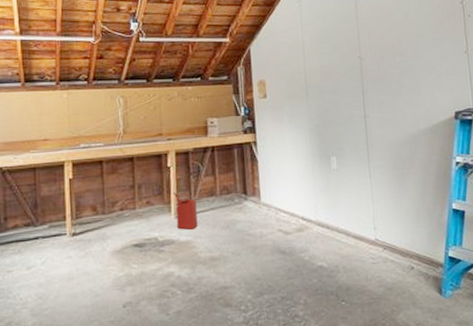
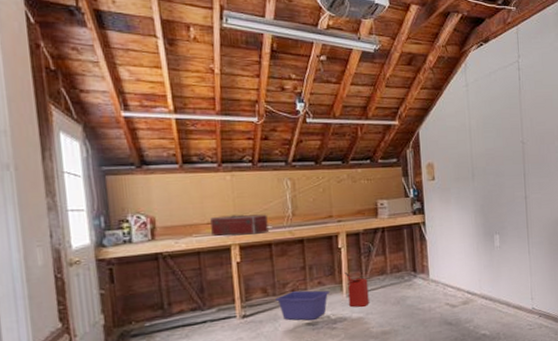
toolbox: none [47,131,100,153] -> present [210,214,269,236]
storage bin: none [105,210,159,241] -> present [276,290,330,321]

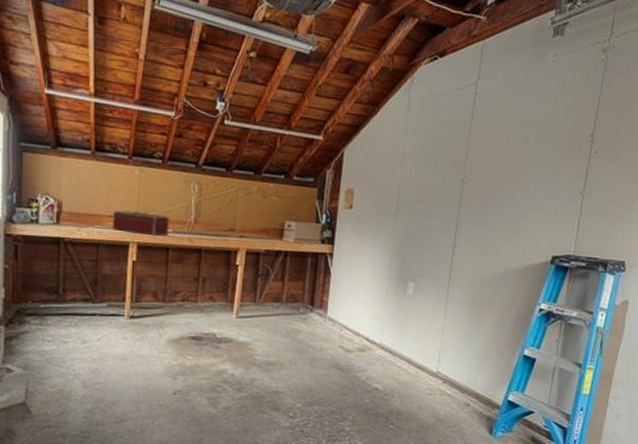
storage bin: present [276,290,330,321] -> none [164,301,220,335]
fuel can: present [344,272,369,307] -> none [237,292,261,332]

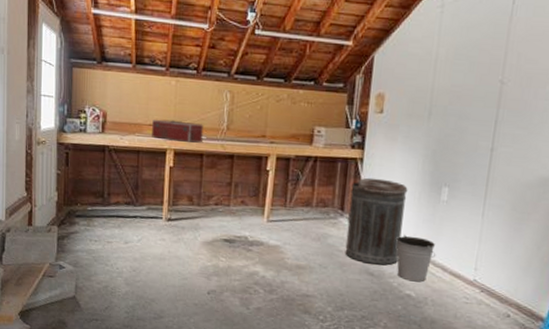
trash can: none [314,272,376,360] -> present [345,177,408,266]
bucket: none [364,328,402,375] -> present [396,234,436,282]

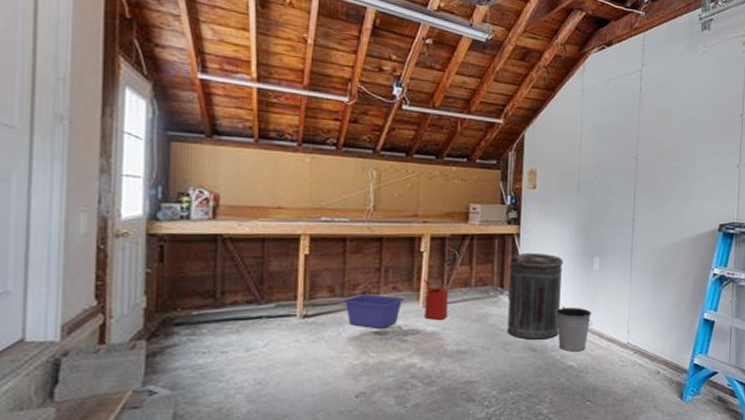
toolbox: present [152,119,203,143] -> none [281,201,345,227]
storage bin: none [199,205,252,237] -> present [343,295,405,328]
fuel can: none [268,197,291,235] -> present [423,280,449,320]

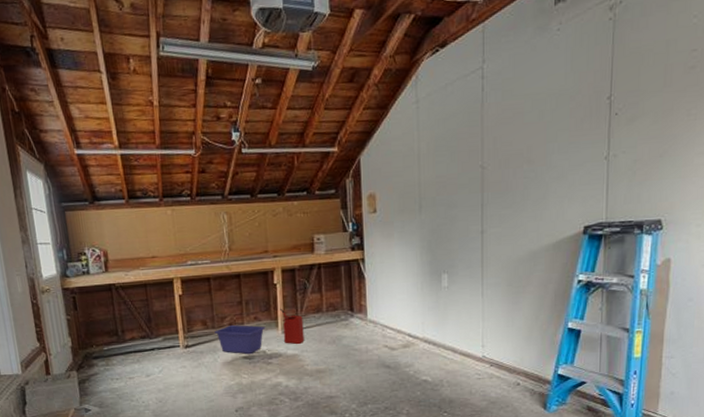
trash can: present [507,252,563,340] -> none [357,275,411,358]
bucket: present [556,305,593,352] -> none [406,324,445,367]

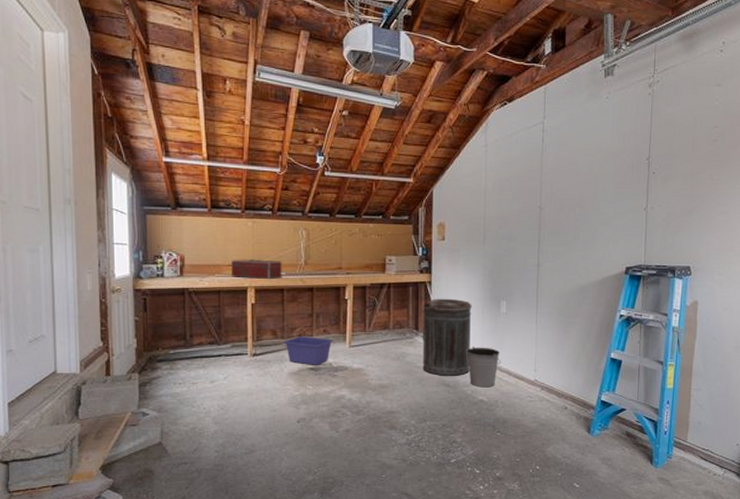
toolbox: none [154,248,207,270] -> present [231,259,282,280]
fuel can: present [280,309,304,344] -> none [349,324,370,358]
trash can: none [357,275,411,358] -> present [422,298,472,376]
bucket: none [406,324,445,367] -> present [466,346,502,388]

